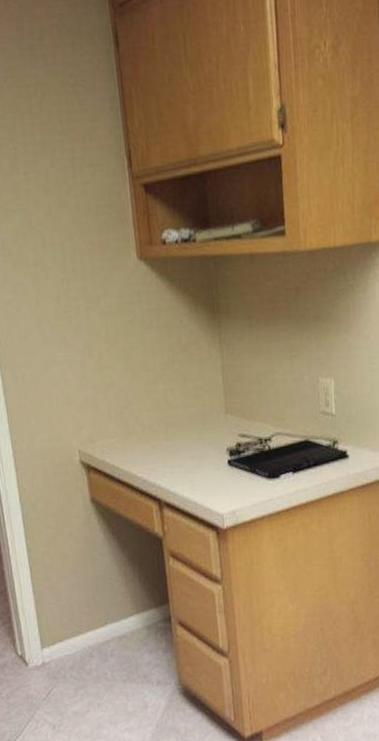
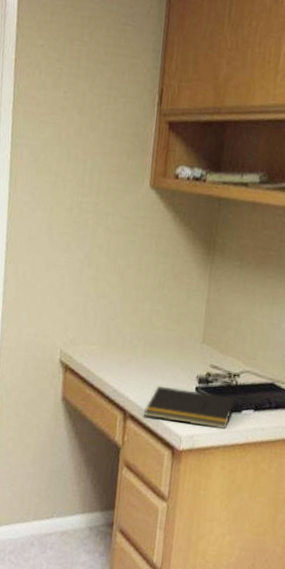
notepad: none [179,463,271,502] -> present [144,386,235,429]

